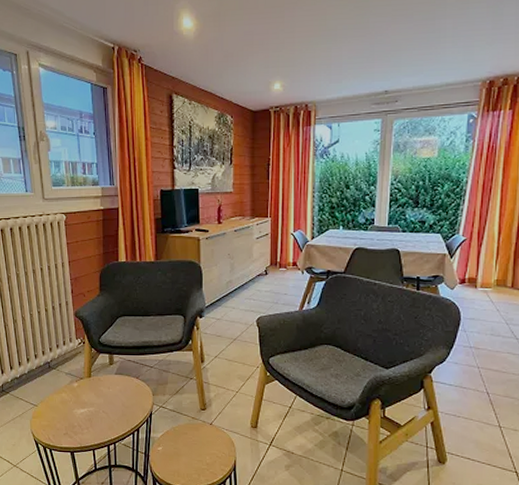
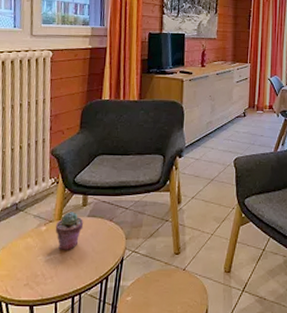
potted succulent: none [86,370,112,405] -> present [55,212,84,250]

